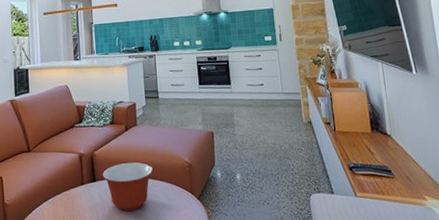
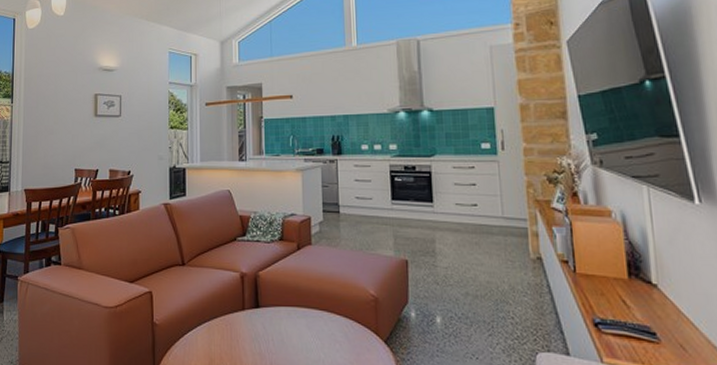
mixing bowl: present [102,162,153,212] -> none [267,288,329,348]

